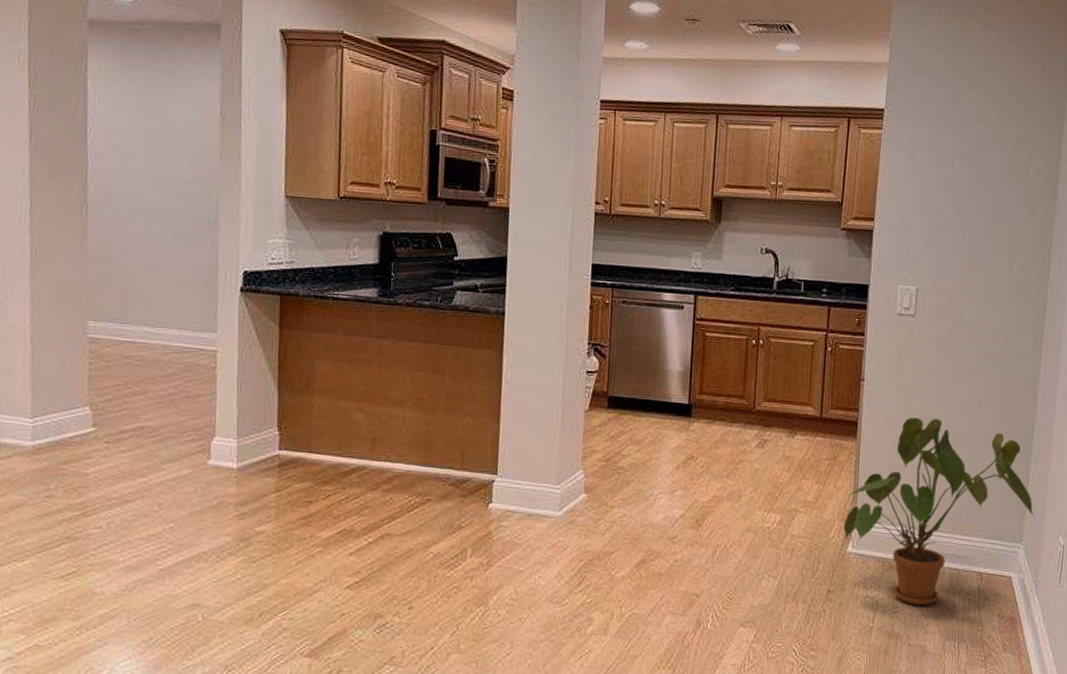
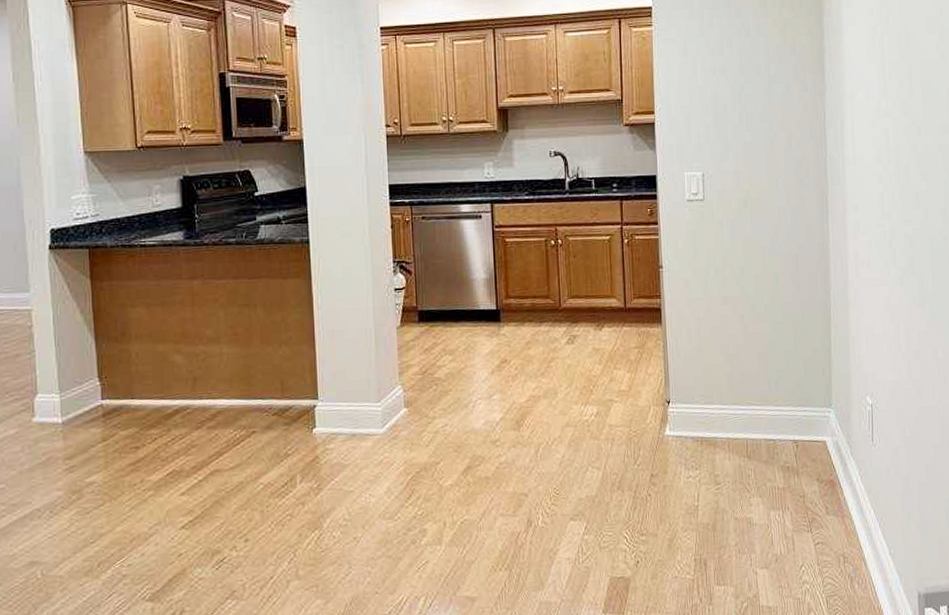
house plant: present [843,417,1035,605] -> none [658,295,841,479]

